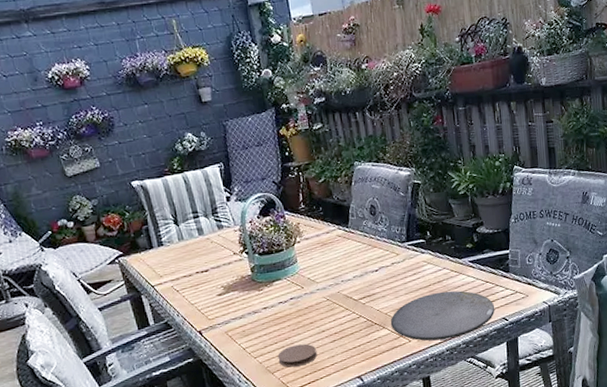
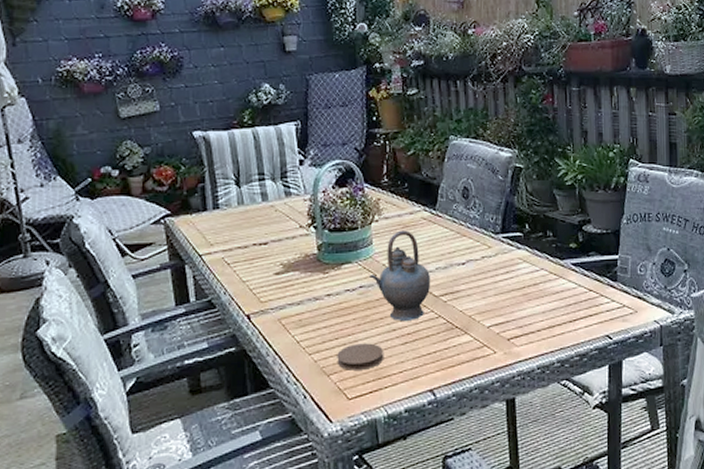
teapot: none [298,247,350,323] -> present [370,230,431,321]
plate: present [390,290,495,341] -> none [474,296,598,355]

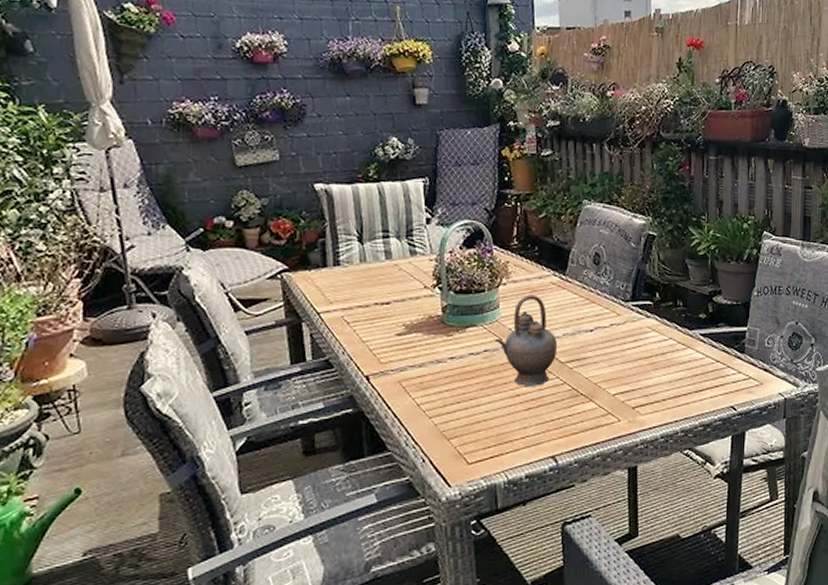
coaster: present [337,343,384,370] -> none [458,408,507,435]

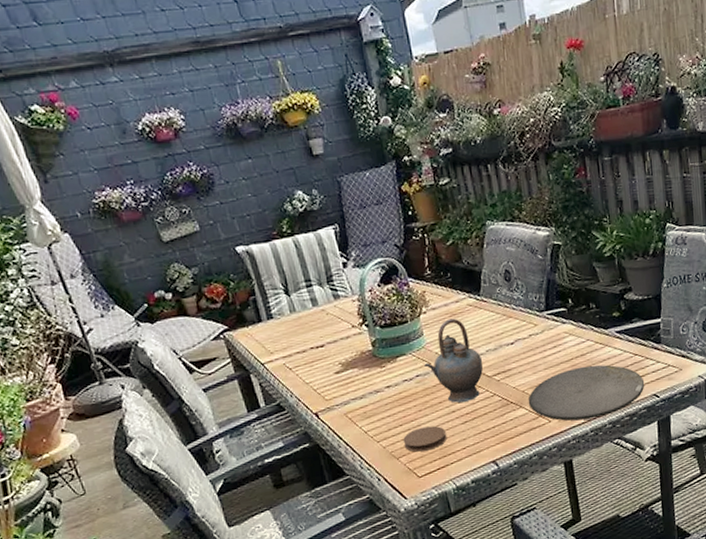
coaster: none [458,408,507,435] -> present [403,425,447,452]
plate: none [599,366,723,424] -> present [528,364,645,421]

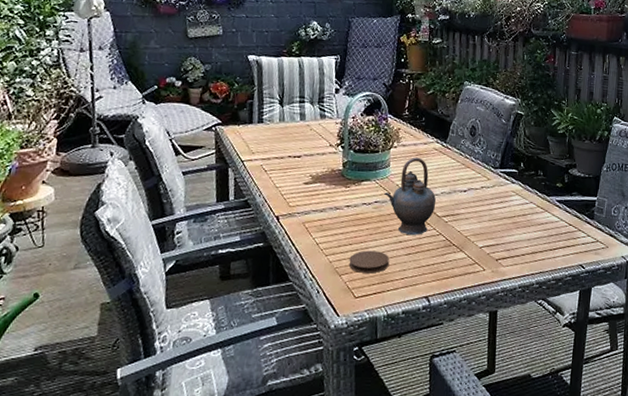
plate: present [528,364,645,421] -> none [468,225,574,276]

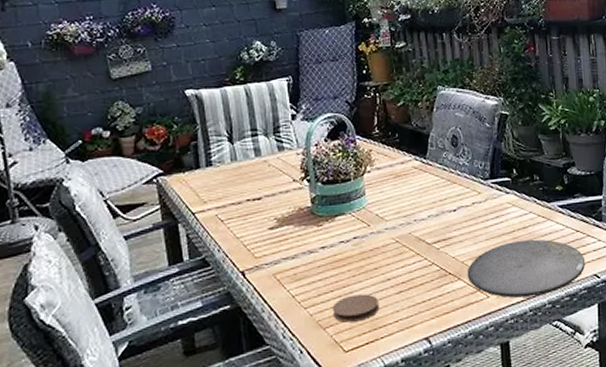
teapot: present [384,157,437,235] -> none [363,180,424,270]
plate: none [468,225,574,276] -> present [467,239,586,298]

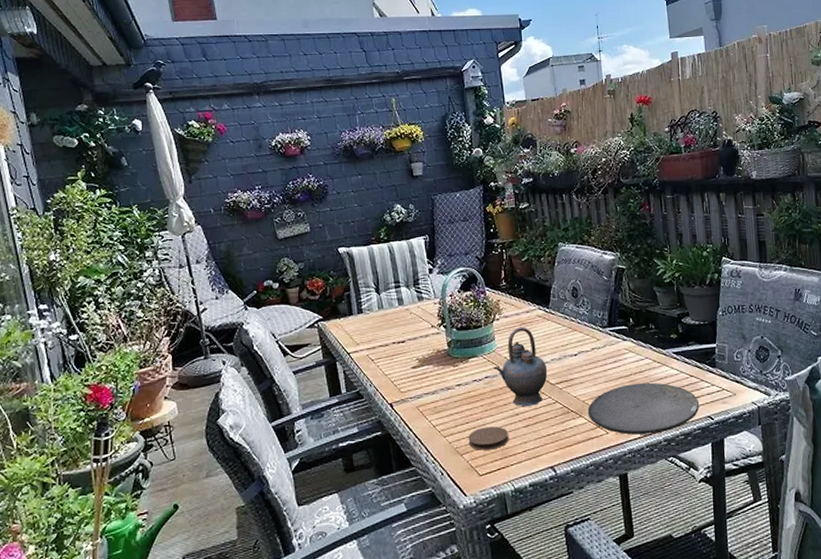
teapot: none [363,180,424,270] -> present [493,327,548,406]

